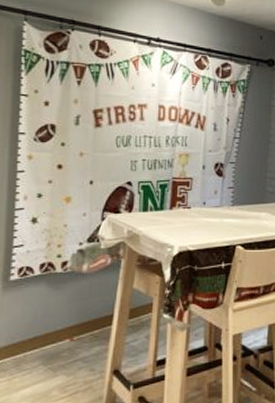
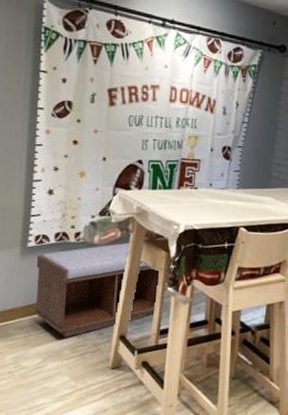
bench: none [18,269,153,378] -> present [33,242,159,338]

